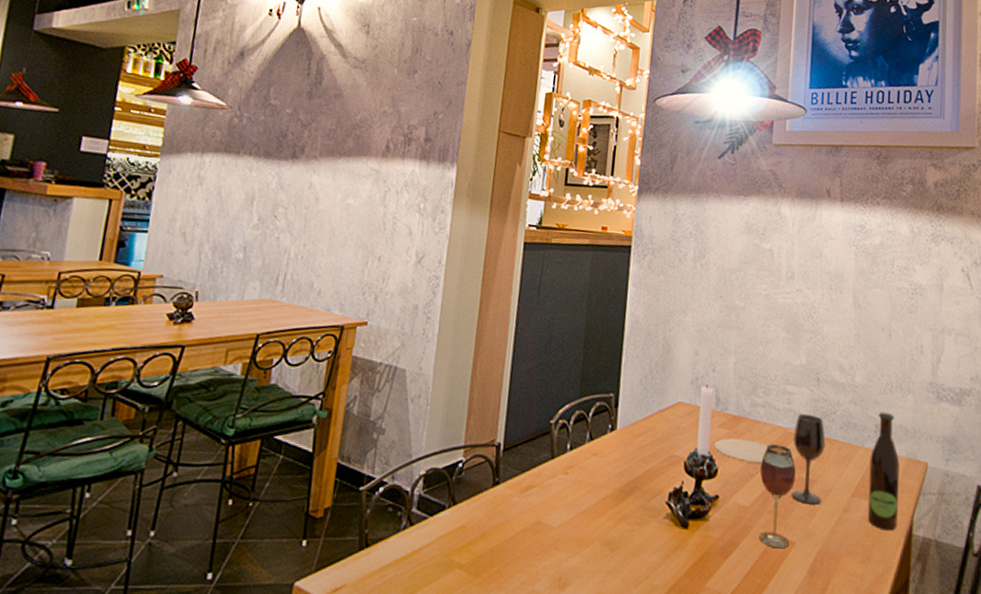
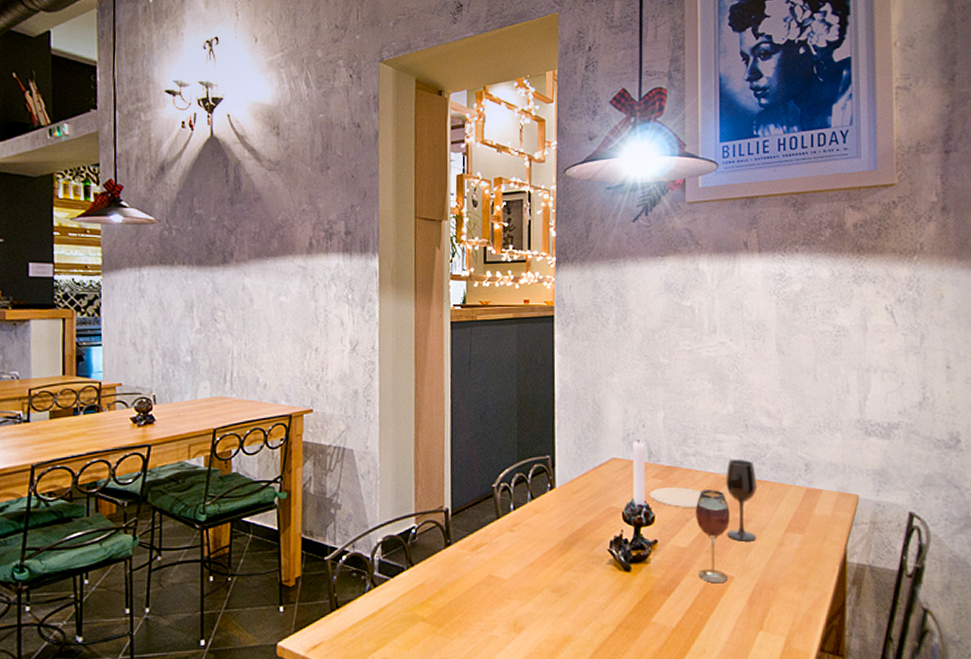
bottle: present [867,411,900,530] -> none [802,451,832,559]

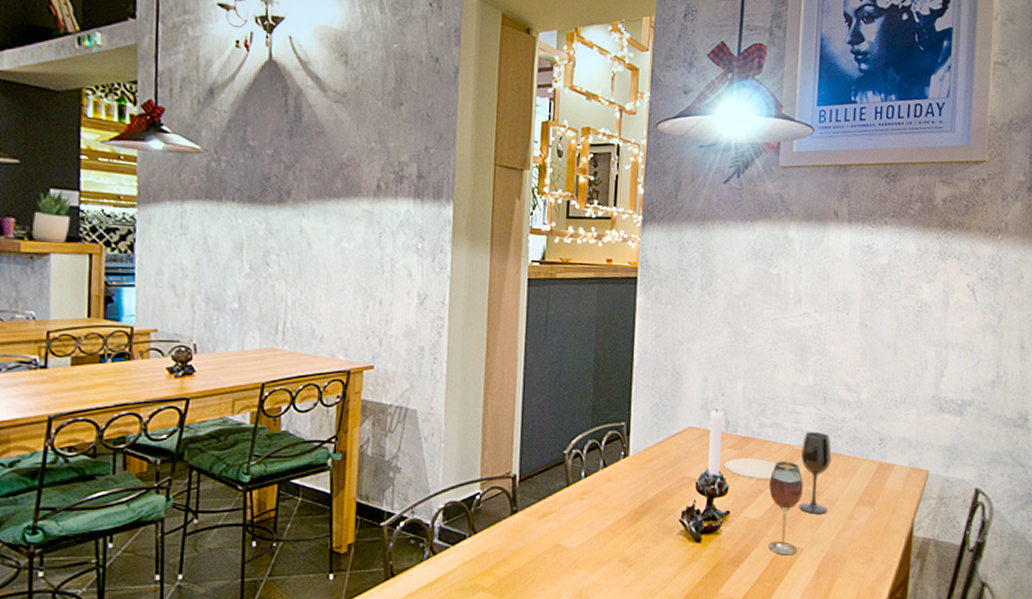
planter: none [15,263,47,310] -> present [32,189,72,244]

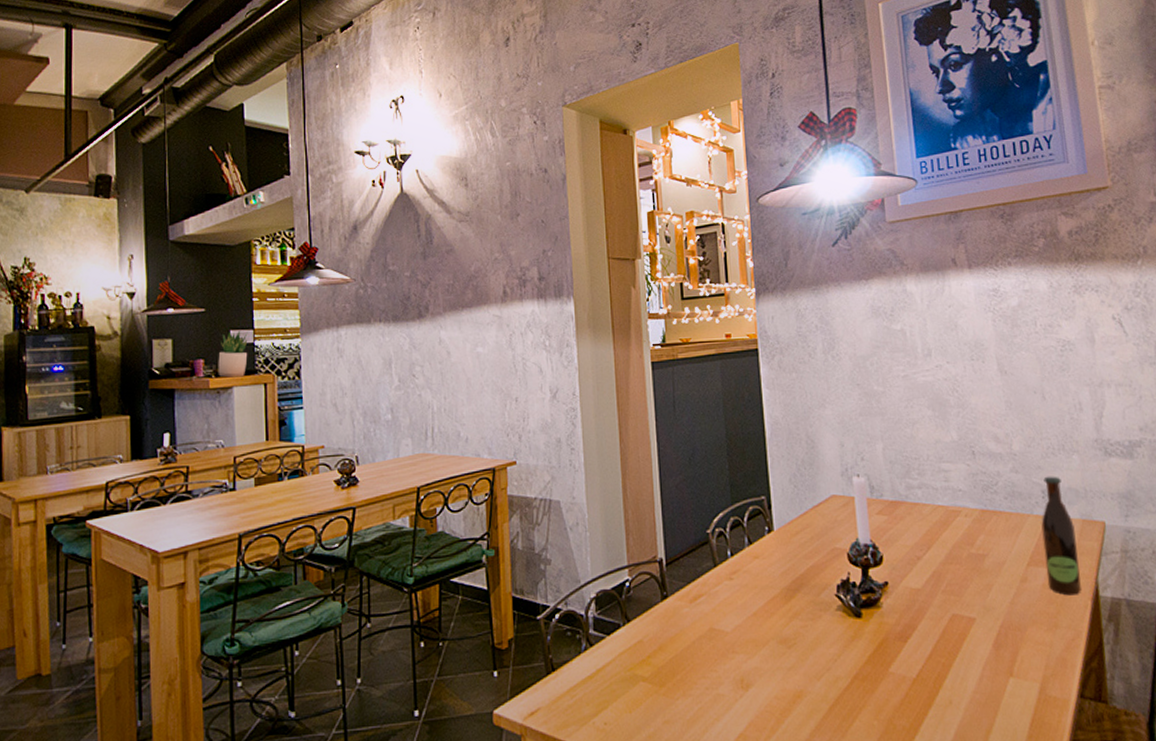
plate: present [724,458,776,480] -> none [875,523,931,546]
wineglass: present [768,461,803,555] -> none [925,524,970,627]
wine glass: present [799,431,832,514] -> none [956,489,996,579]
bottle: none [871,425,902,533] -> present [1041,476,1083,595]

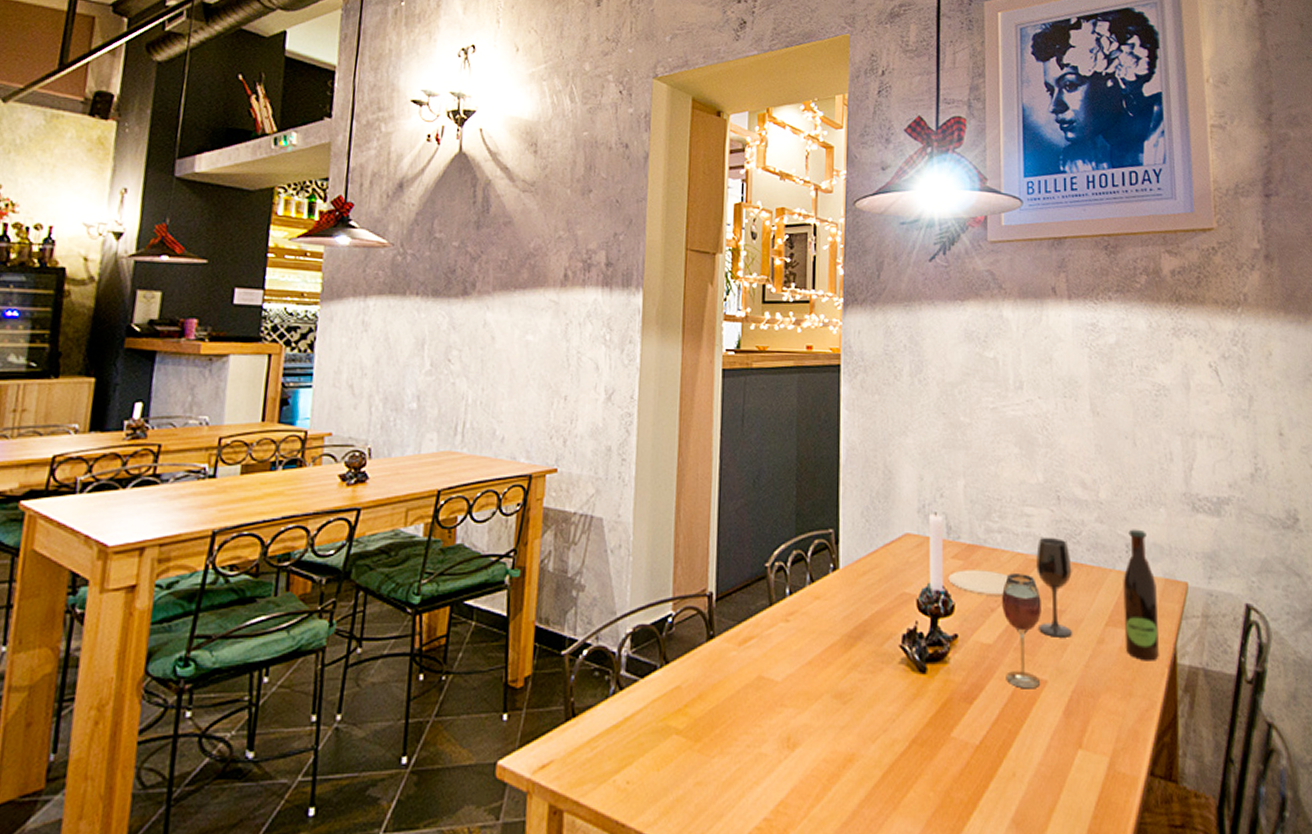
planter: present [218,330,248,378] -> none [213,288,257,344]
plate: none [875,523,931,546] -> present [948,570,1008,596]
wineglass: none [925,524,970,627] -> present [1001,574,1041,689]
wine glass: none [956,489,996,579] -> present [1035,537,1072,637]

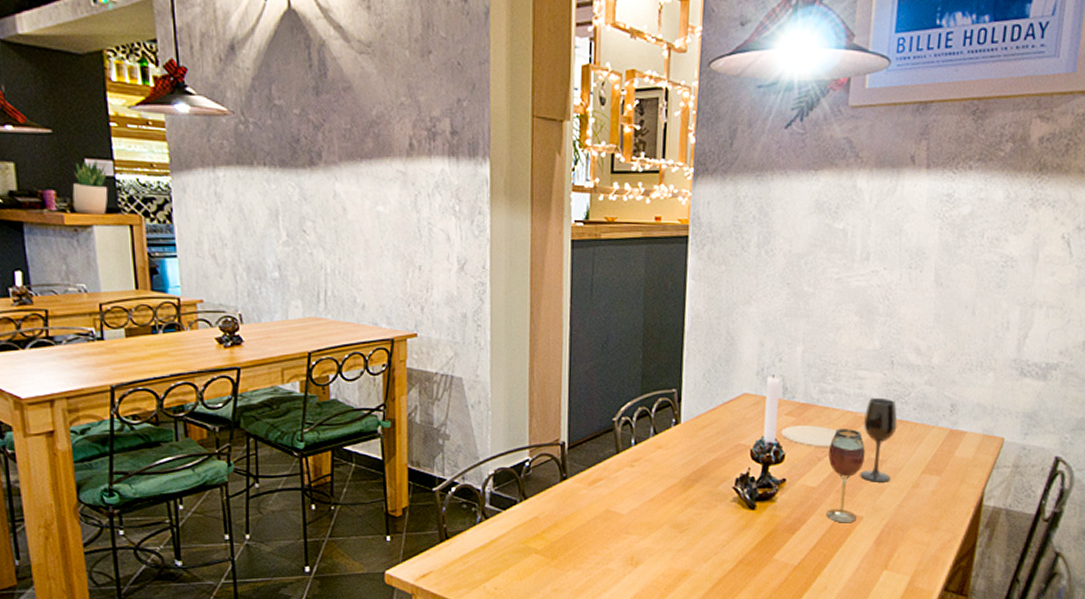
planter: none [213,288,257,344] -> present [72,159,108,215]
bottle: present [1123,529,1160,660] -> none [937,391,975,501]

